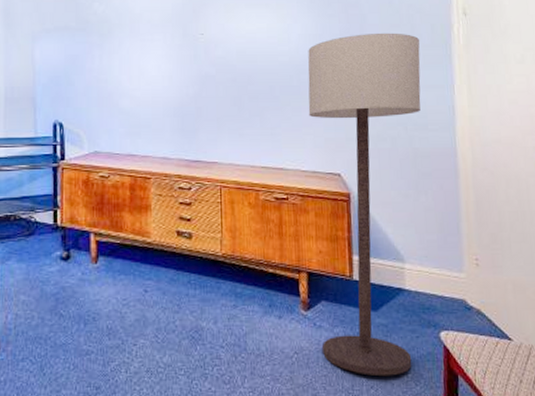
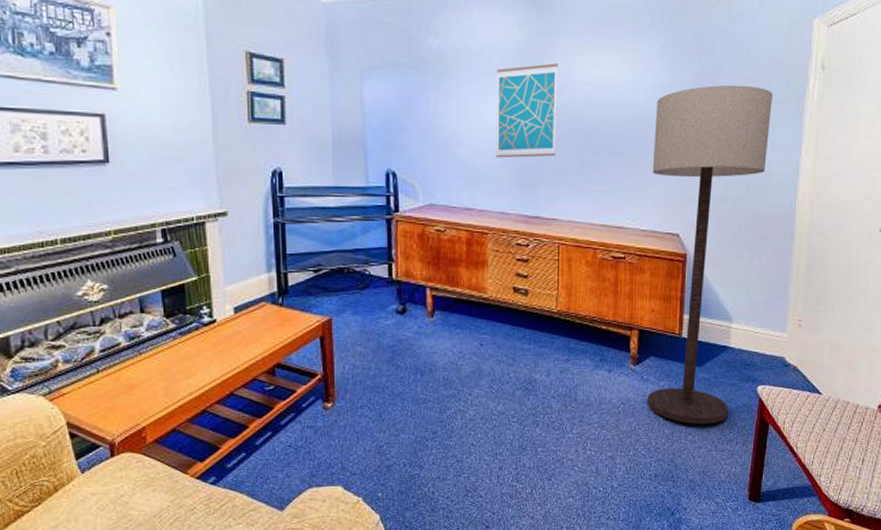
wall art: none [156,21,215,107] -> present [496,63,559,158]

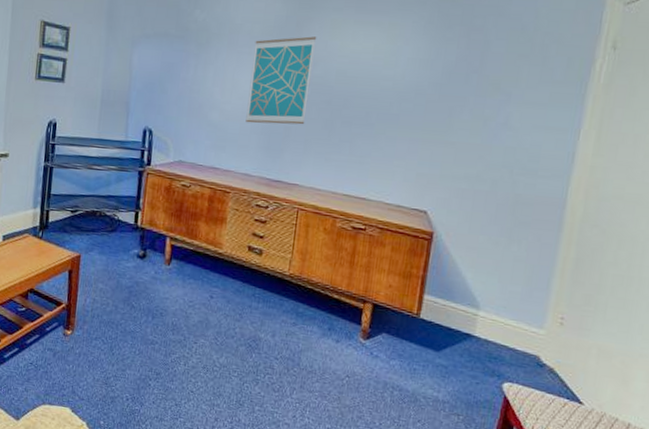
floor lamp: present [648,85,774,425] -> none [375,62,551,415]

